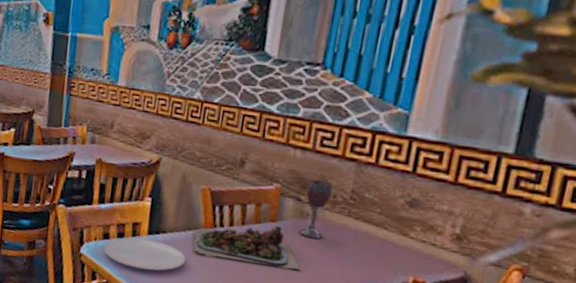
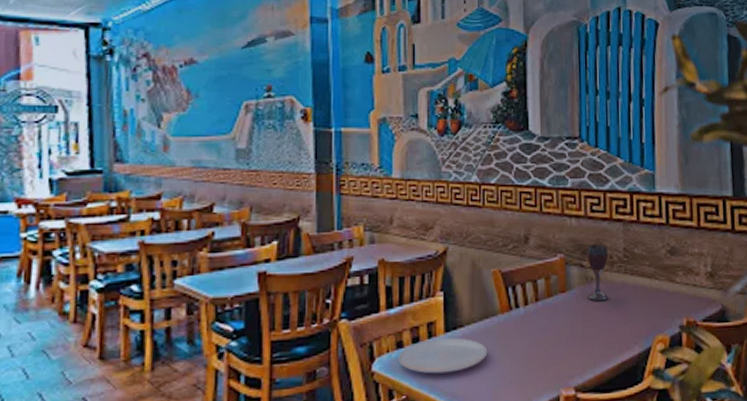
food platter: present [192,225,301,270] -> none [490,295,595,342]

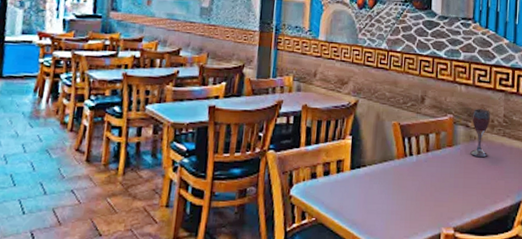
plate: present [398,337,488,374] -> none [312,174,384,204]

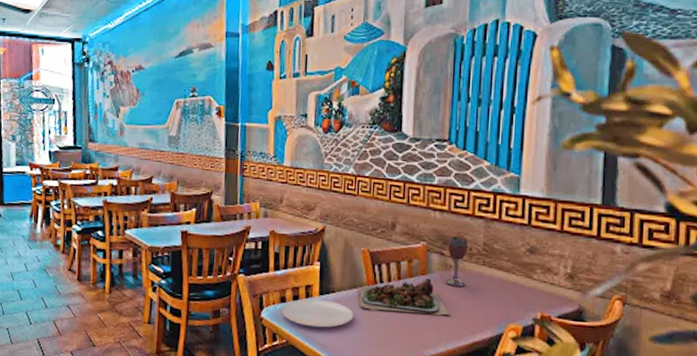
plate: none [312,174,384,204] -> present [282,299,354,328]
food platter: none [388,149,475,186] -> present [357,278,450,316]

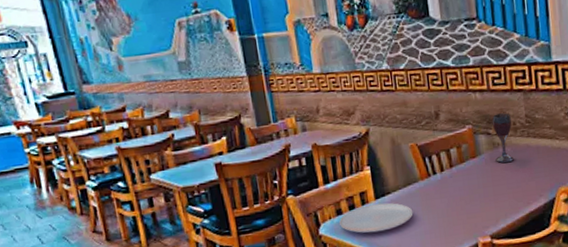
food platter: present [357,278,450,316] -> none [412,159,505,203]

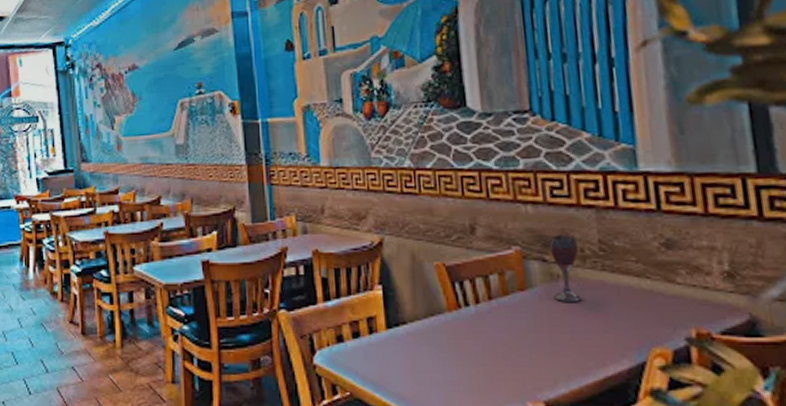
plate: present [339,202,414,234] -> none [339,335,436,372]

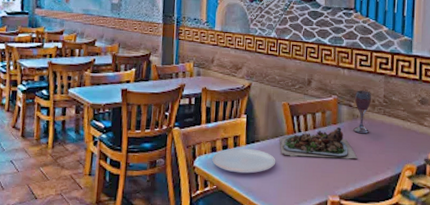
plate: none [339,335,436,372] -> present [212,148,276,174]
food platter: none [436,294,567,344] -> present [279,126,358,159]

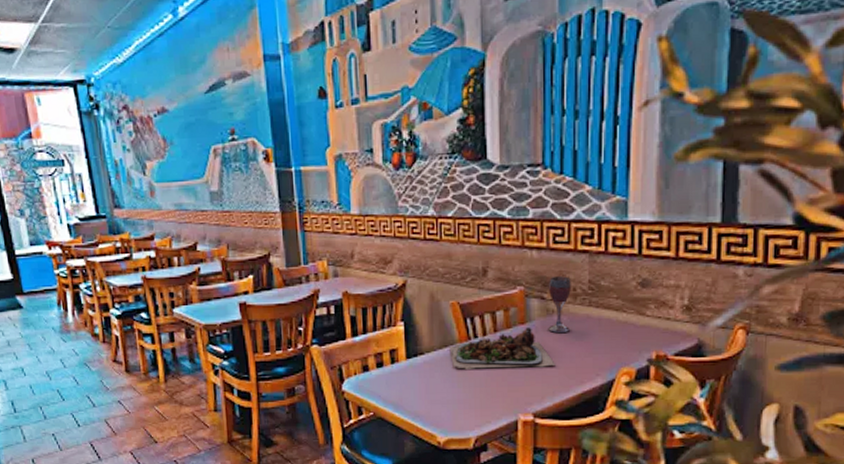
plate: present [212,148,276,174] -> none [365,364,447,395]

